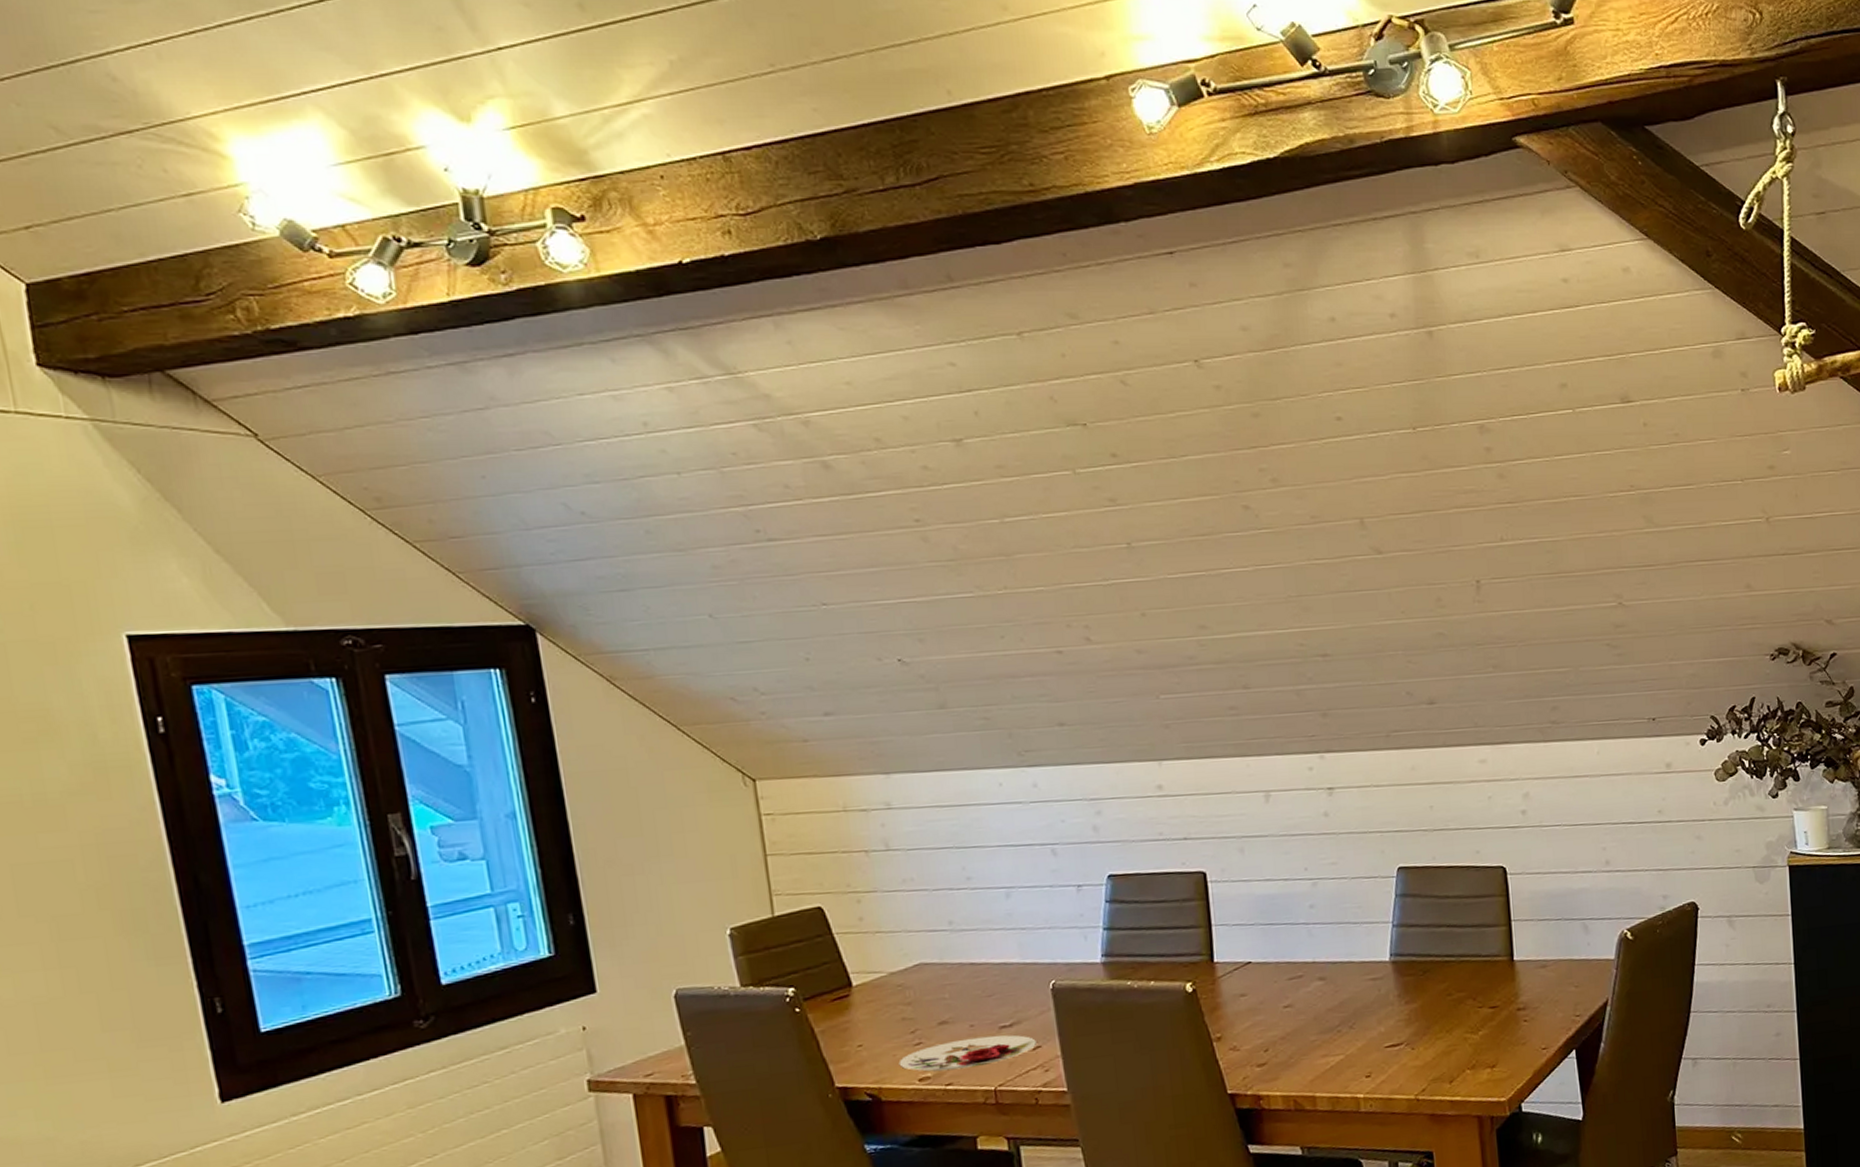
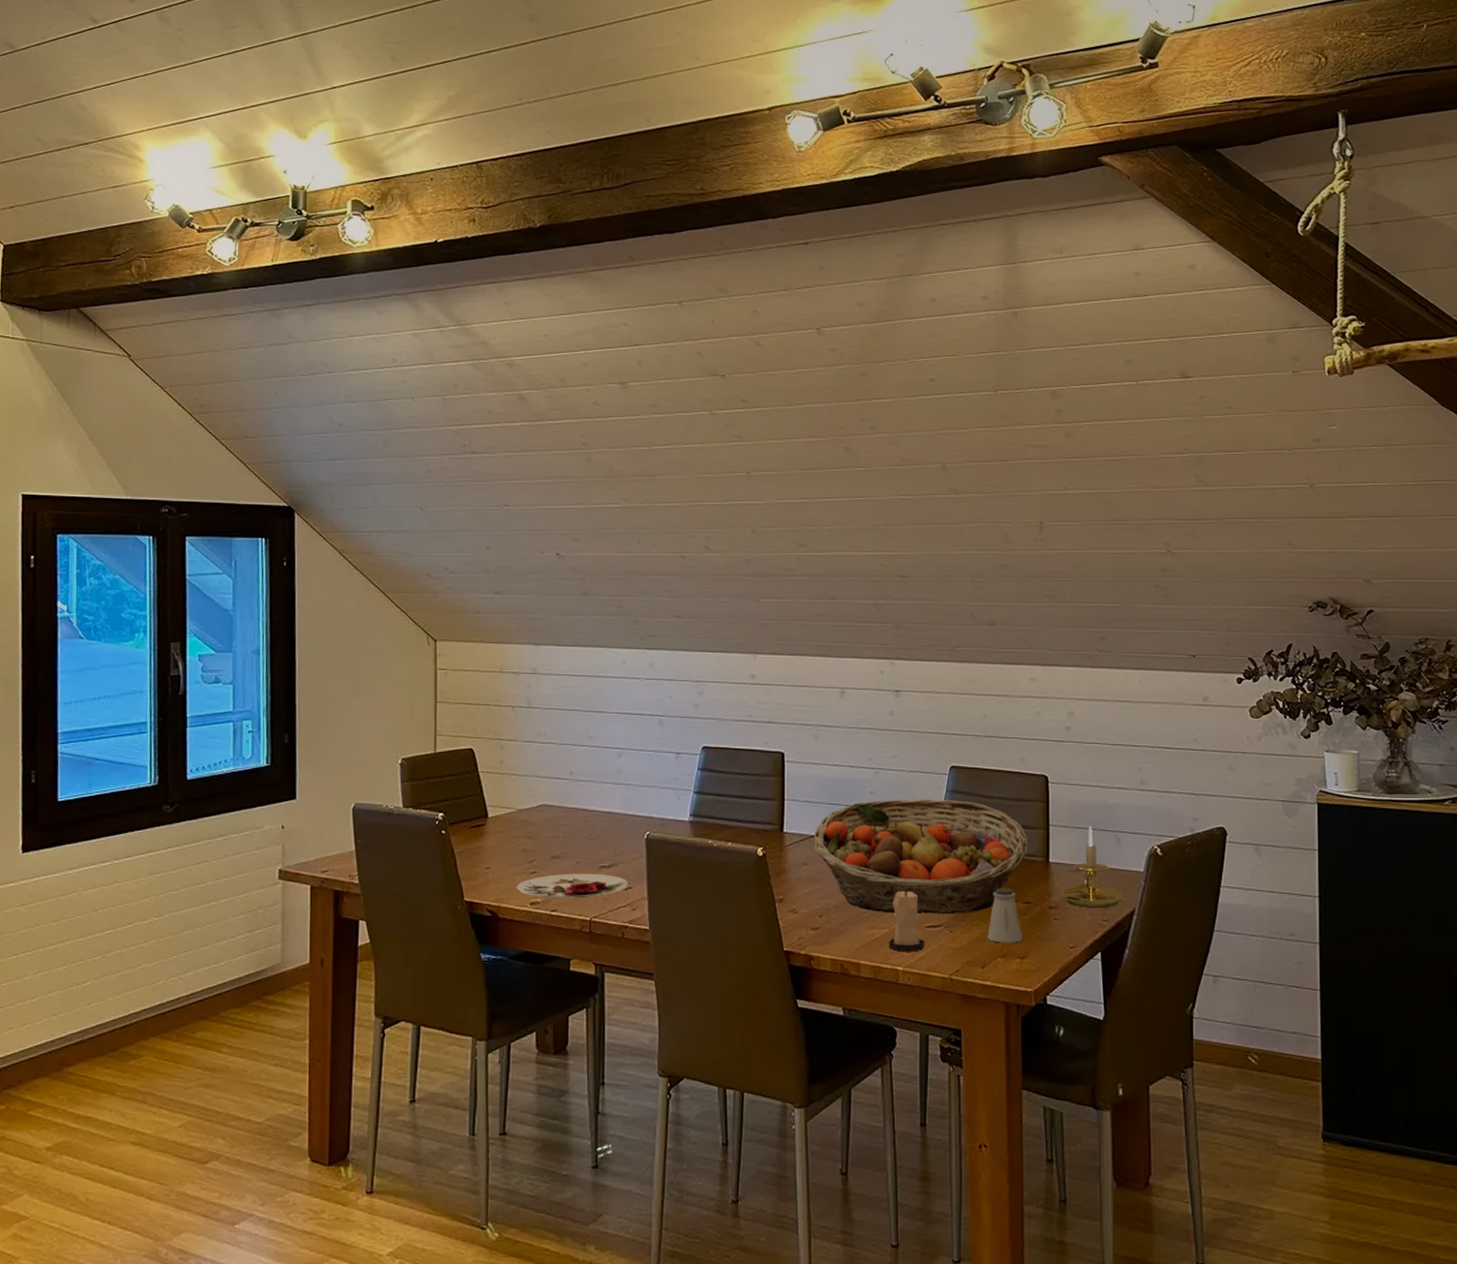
fruit basket: none [1249,904,1491,1038] -> present [813,799,1029,915]
candle: none [1345,1007,1386,1078] -> present [889,888,925,952]
saltshaker: none [1452,994,1492,1054] -> present [987,888,1023,943]
candle holder: none [1527,915,1596,1005] -> present [1059,825,1124,909]

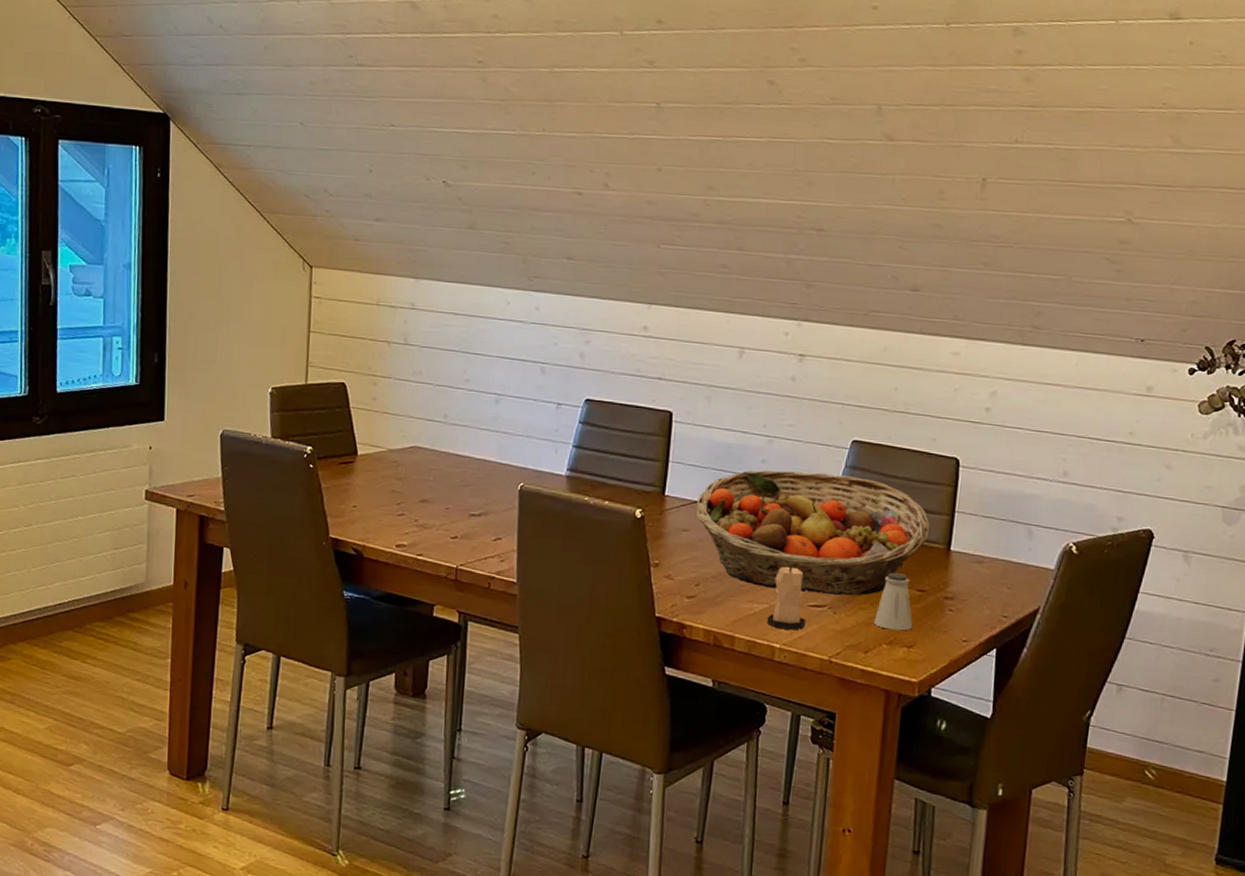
plate: present [516,873,628,899] -> none [382,518,498,545]
candle holder: present [1059,825,1124,909] -> none [957,515,1029,604]

